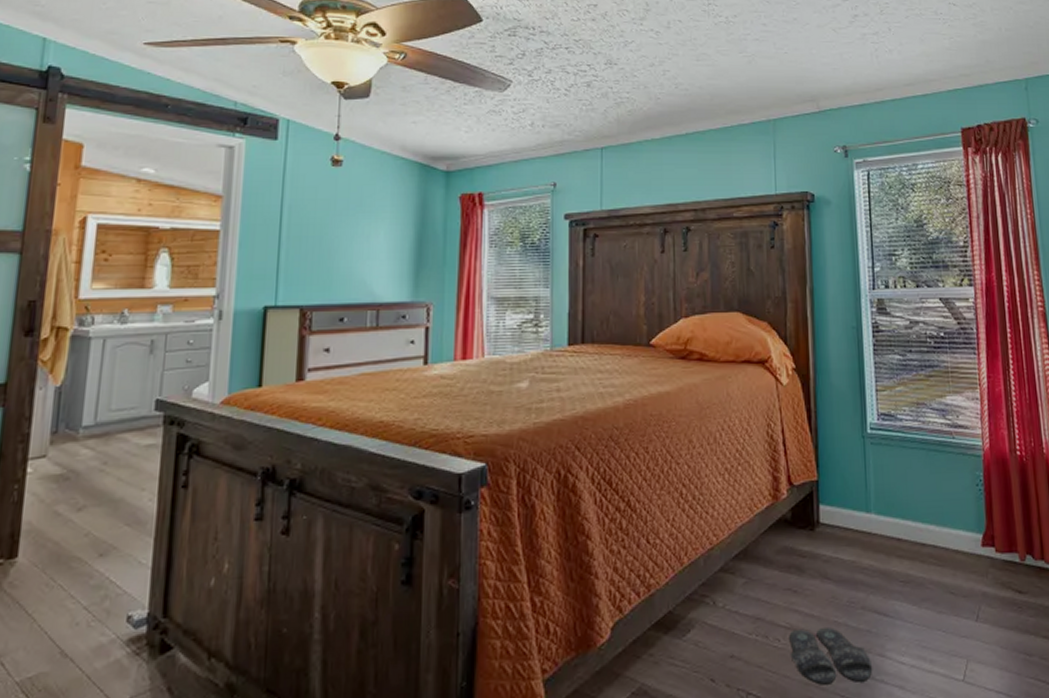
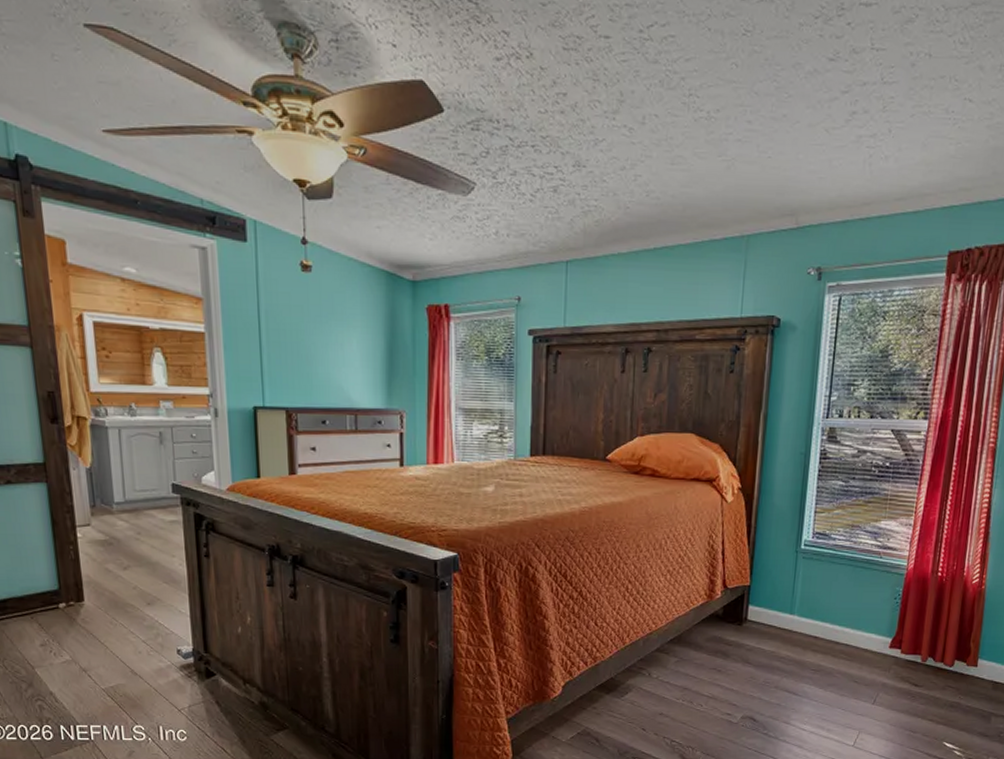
slippers: present [789,628,872,685] -> none [709,698,777,740]

